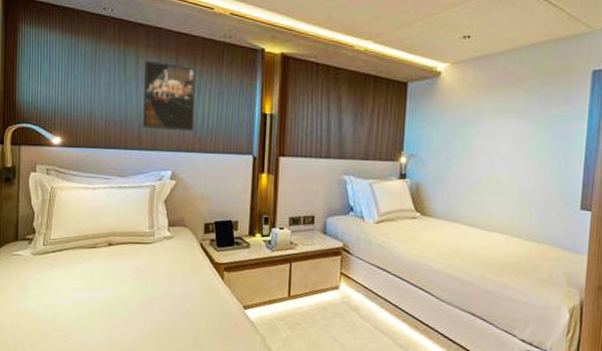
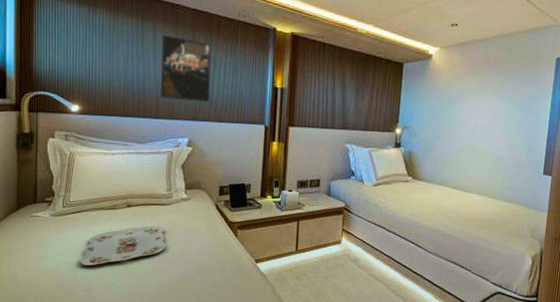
serving tray: none [59,266,149,309] -> present [79,226,167,266]

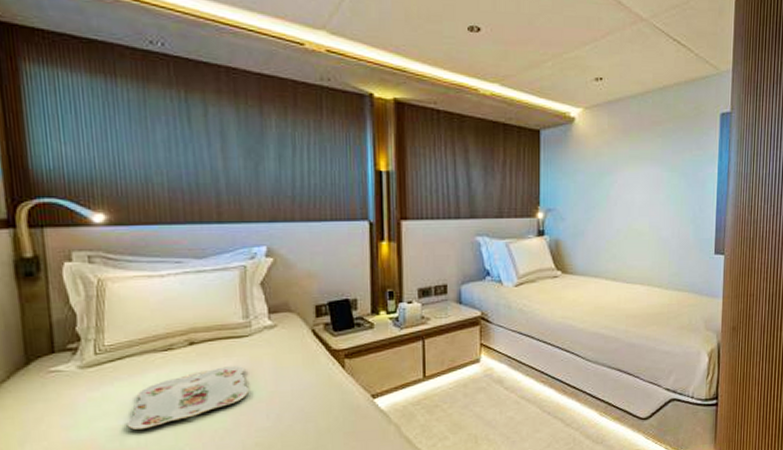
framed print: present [160,34,212,103] -> none [215,109,292,197]

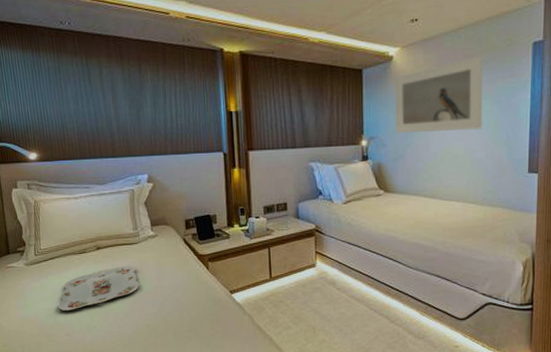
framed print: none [576,124,671,206] -> present [395,56,484,134]

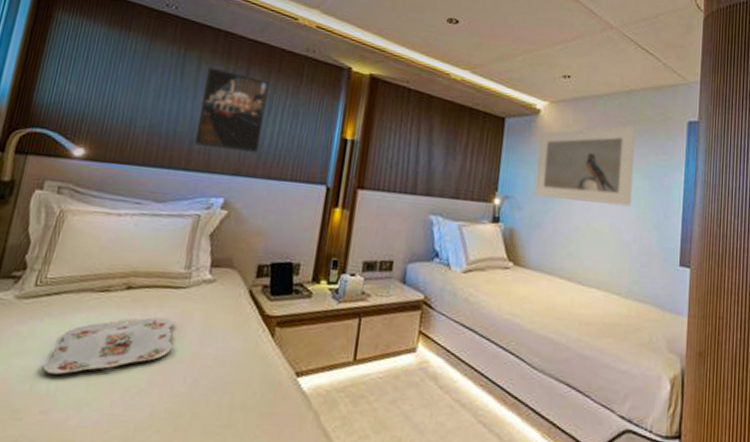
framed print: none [107,70,165,137] -> present [194,67,270,154]

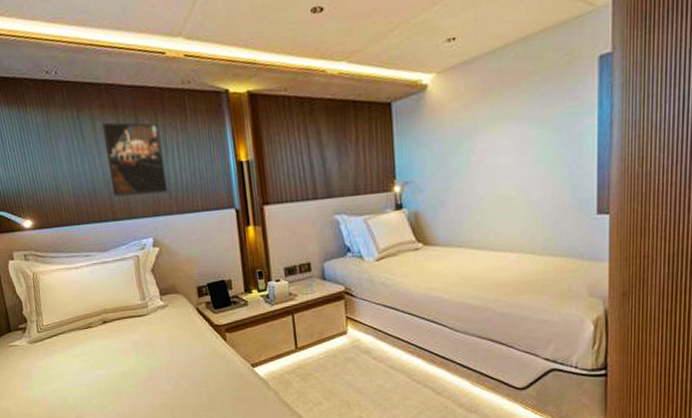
serving tray: present [42,317,174,375] -> none [65,340,152,391]
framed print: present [535,125,636,206] -> none [431,76,539,176]

